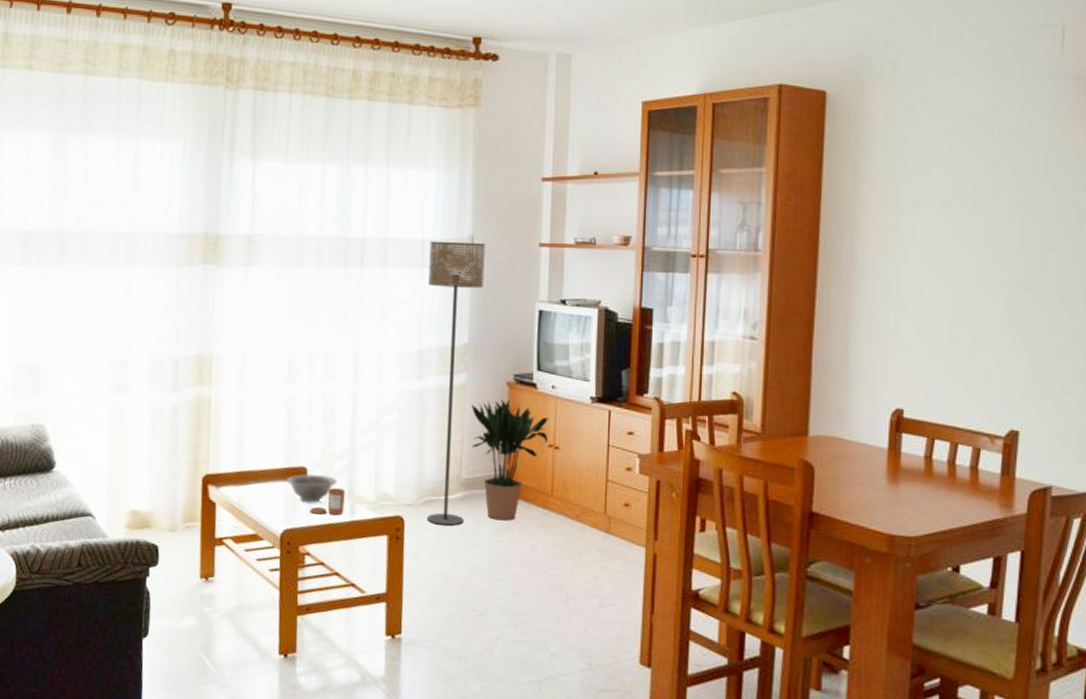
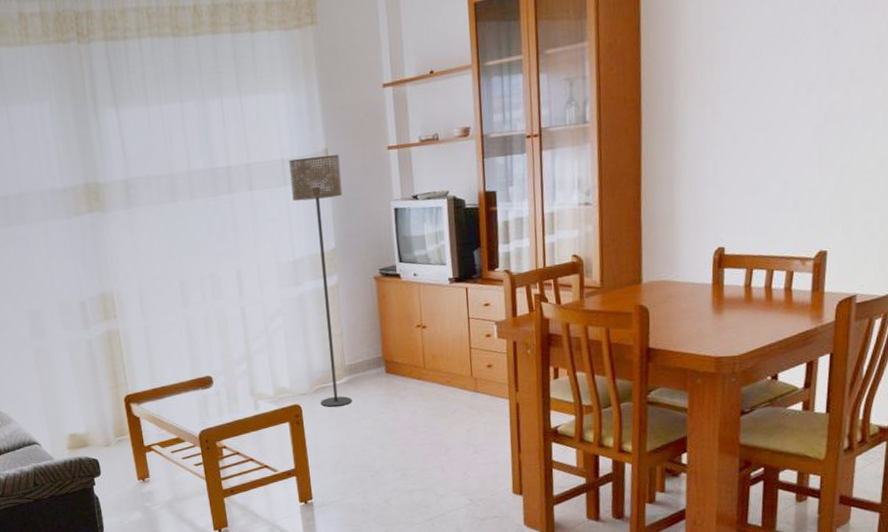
decorative bowl: present [286,474,338,502] -> none [196,380,240,405]
candle: present [310,488,345,516] -> none [220,389,249,414]
potted plant: present [471,399,549,521] -> none [345,292,416,396]

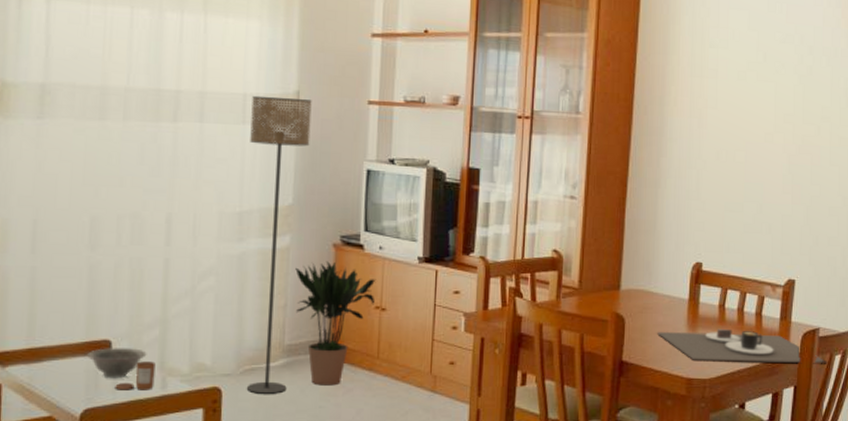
decorative bowl: none [196,380,240,405] -> present [87,348,147,377]
candle: none [220,389,249,414] -> present [115,361,156,390]
potted plant: none [345,292,416,396] -> present [295,261,376,386]
place setting: none [682,306,867,340] -> present [657,328,828,364]

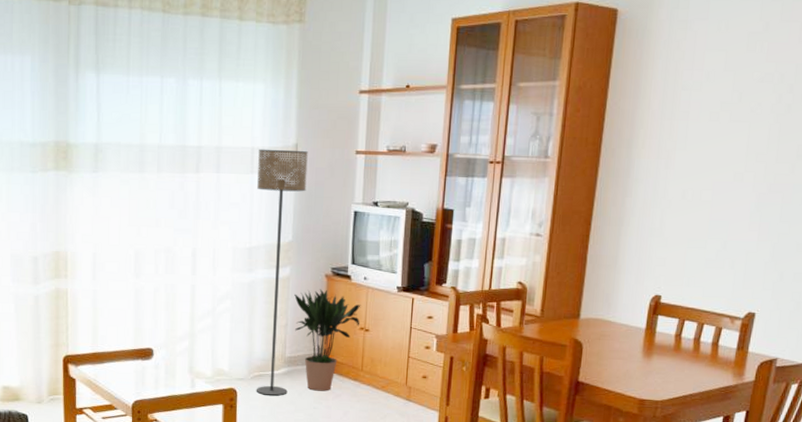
decorative bowl: present [87,348,147,377] -> none [136,354,180,378]
candle: present [115,361,156,390] -> none [156,366,186,389]
place setting: present [657,328,828,364] -> none [613,355,784,392]

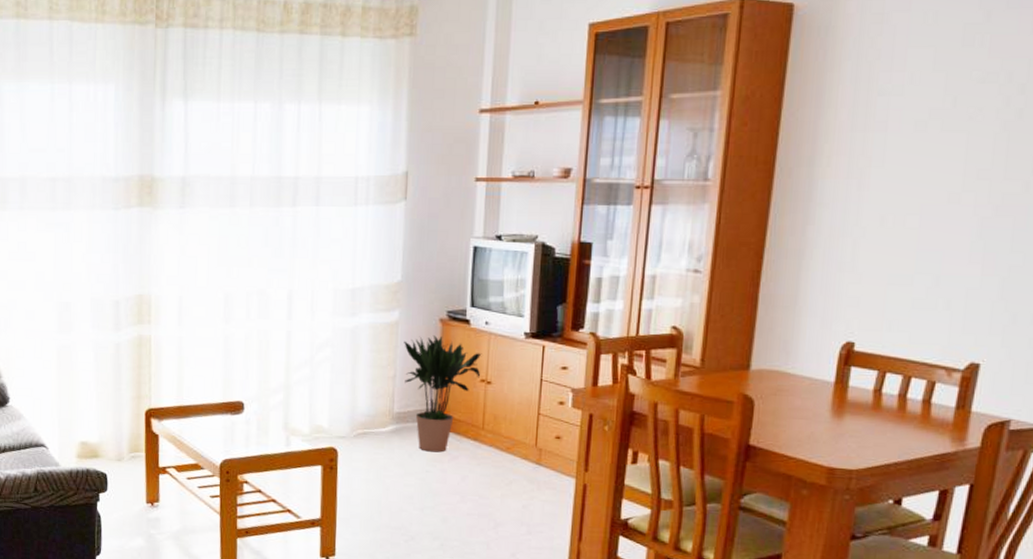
floor lamp: present [256,149,308,396] -> none [359,178,420,457]

